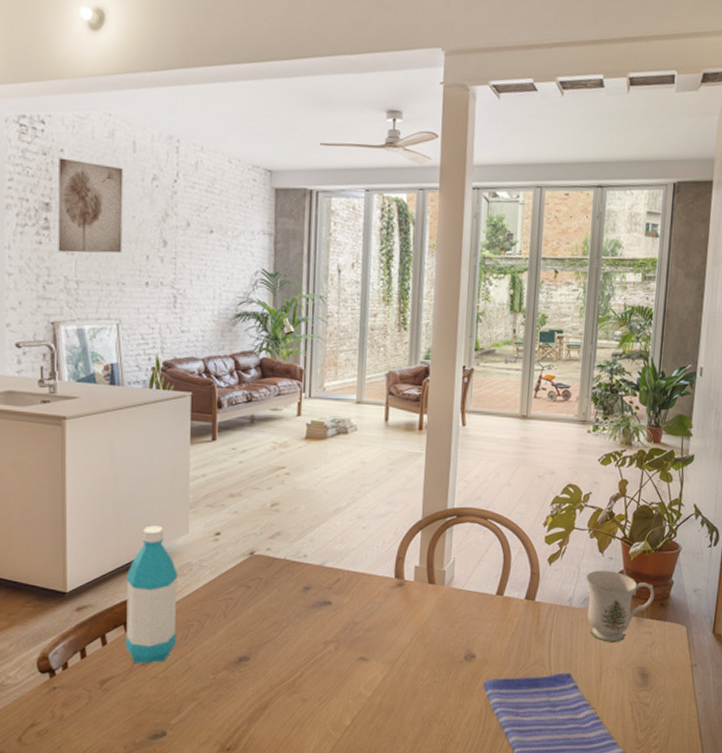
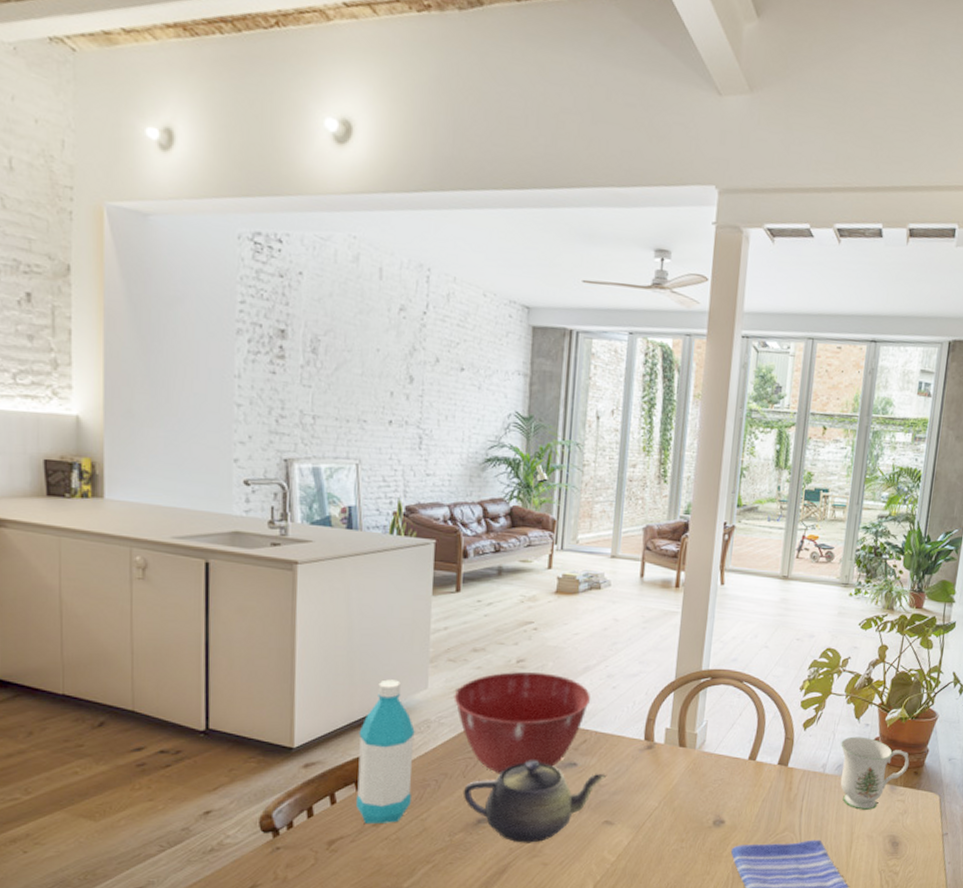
wall art: present [58,158,124,254] -> none [293,281,368,388]
mixing bowl: none [213,514,343,614] -> present [453,671,591,774]
teapot: none [224,599,359,680] -> present [463,760,606,843]

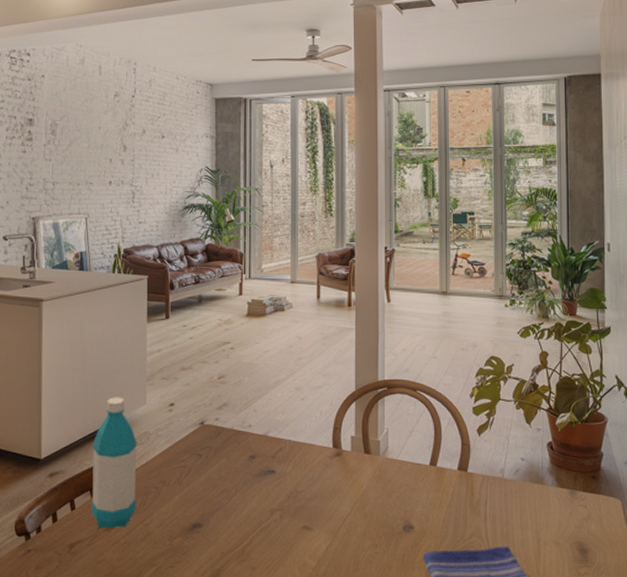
mixing bowl: present [453,671,591,774] -> none [168,386,283,482]
teapot: present [463,760,606,843] -> none [179,468,301,548]
mug: present [840,736,910,810] -> none [516,441,586,515]

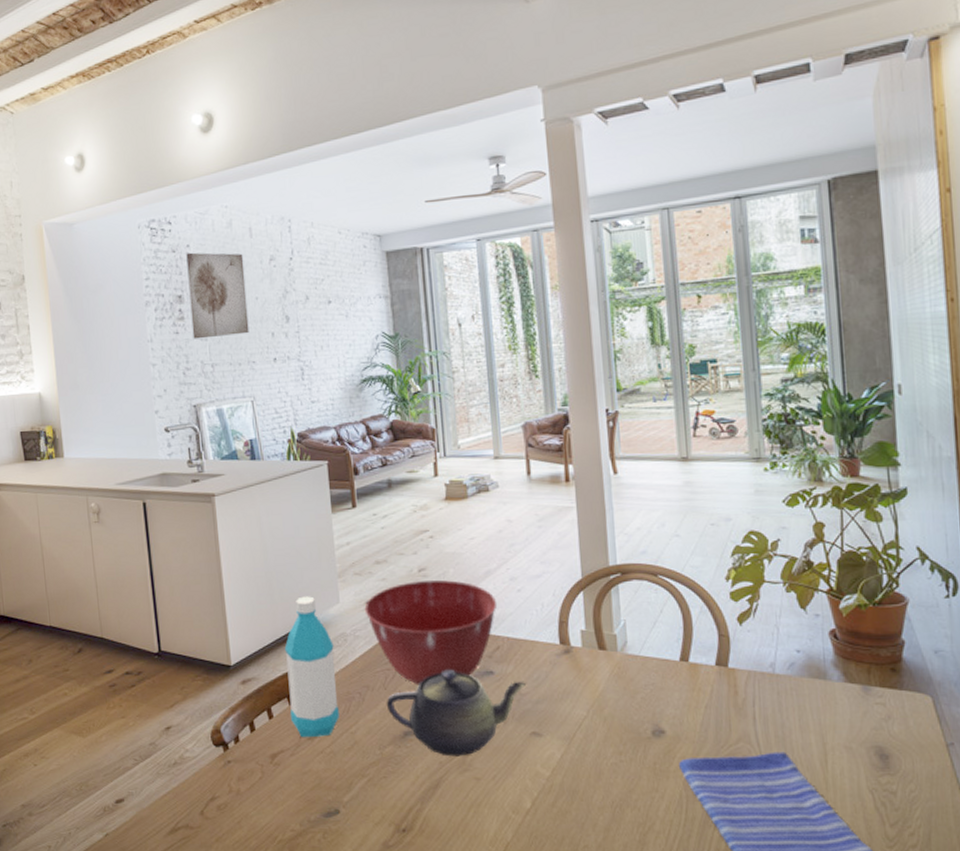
wall art: none [38,82,92,159] -> present [186,252,249,339]
mixing bowl: none [168,386,283,482] -> present [364,579,497,685]
teapot: none [179,468,301,548] -> present [386,669,526,757]

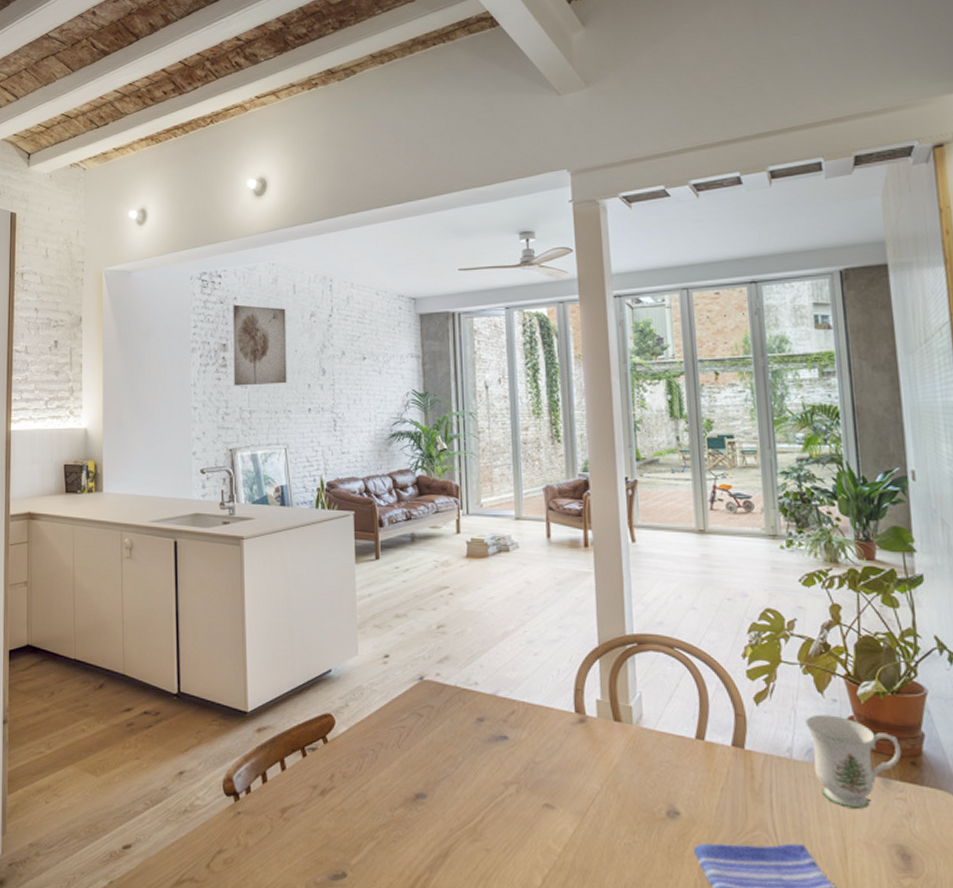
water bottle: present [284,596,339,737] -> none [301,646,352,793]
mixing bowl: present [364,579,497,685] -> none [382,637,514,746]
teapot: present [386,669,526,757] -> none [399,731,540,825]
mug: none [788,629,882,716] -> present [805,714,902,809]

